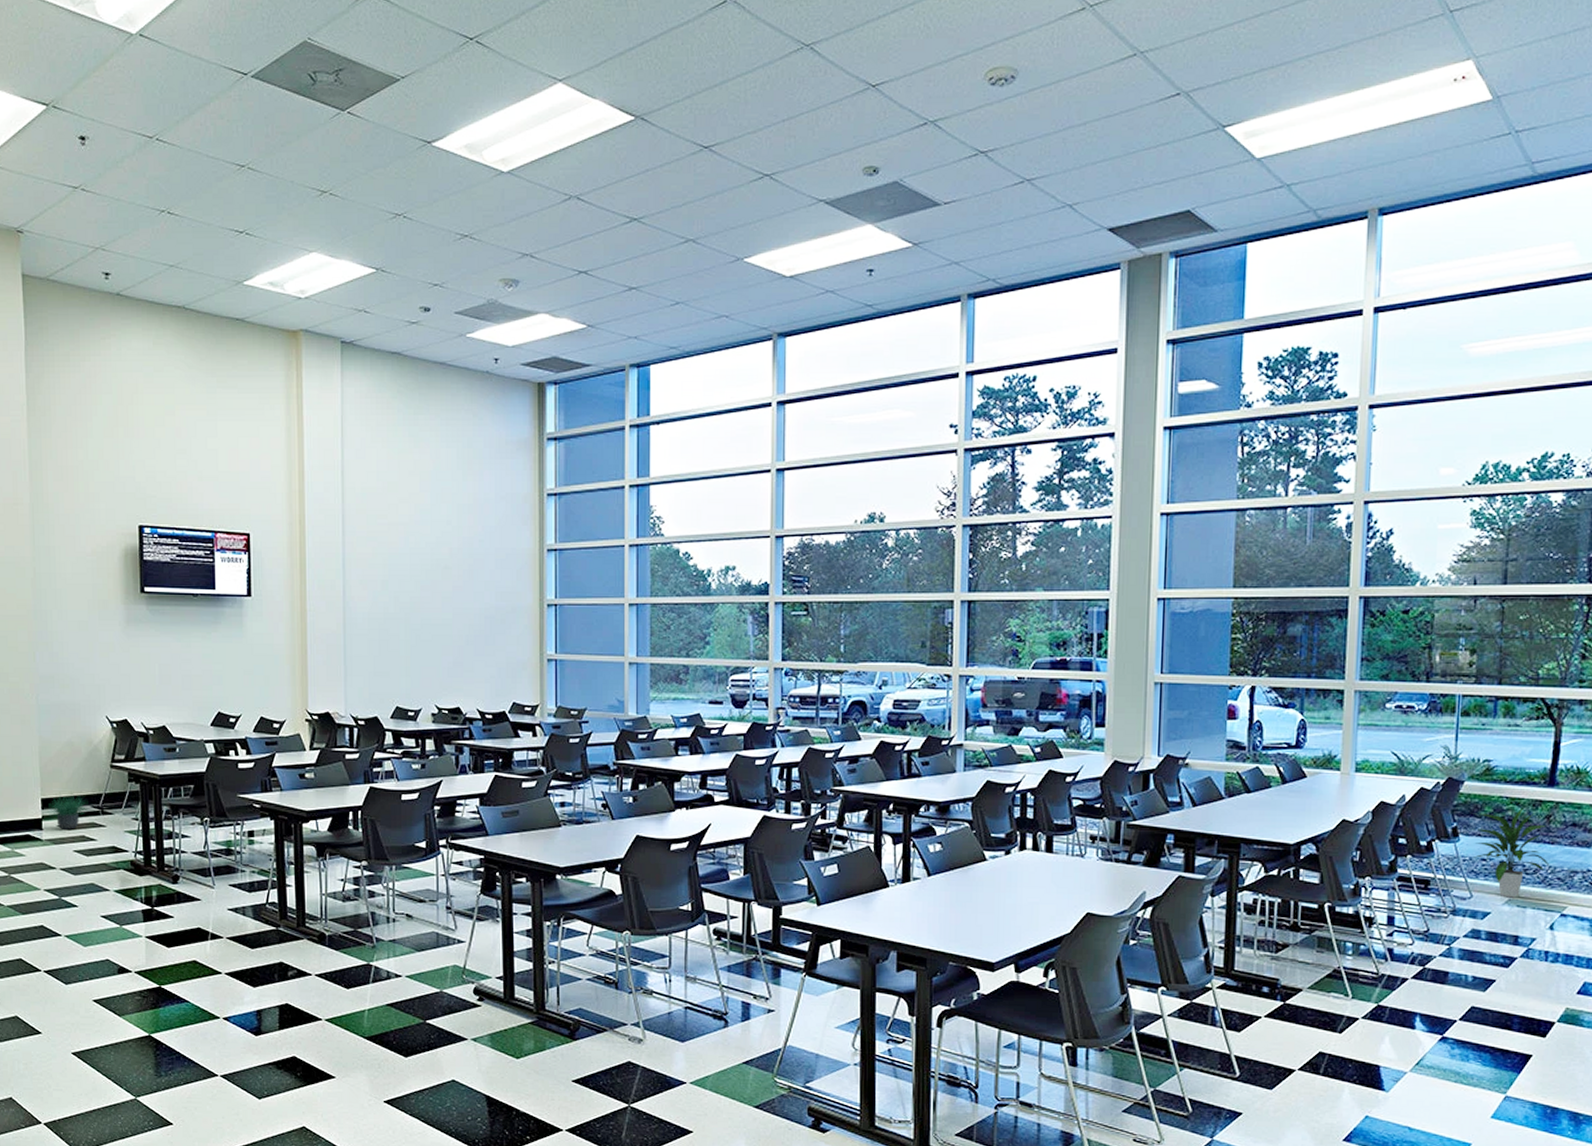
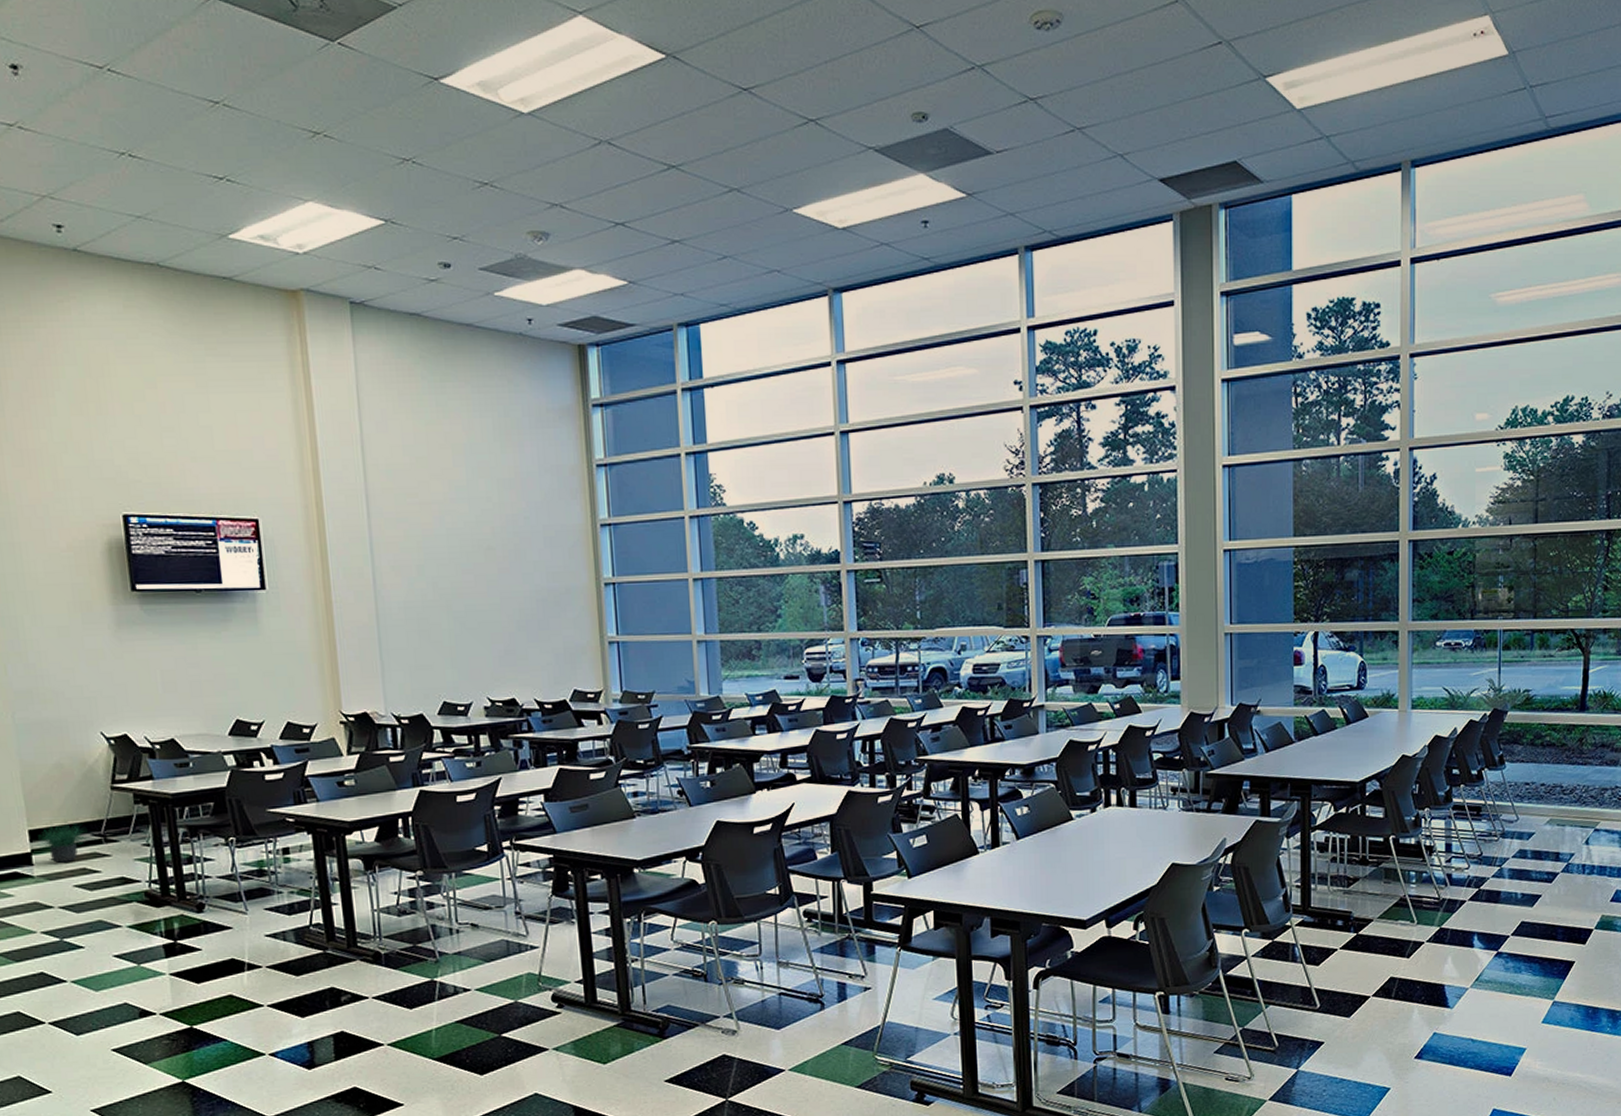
indoor plant: present [1473,808,1550,898] -> none [1517,733,1584,818]

